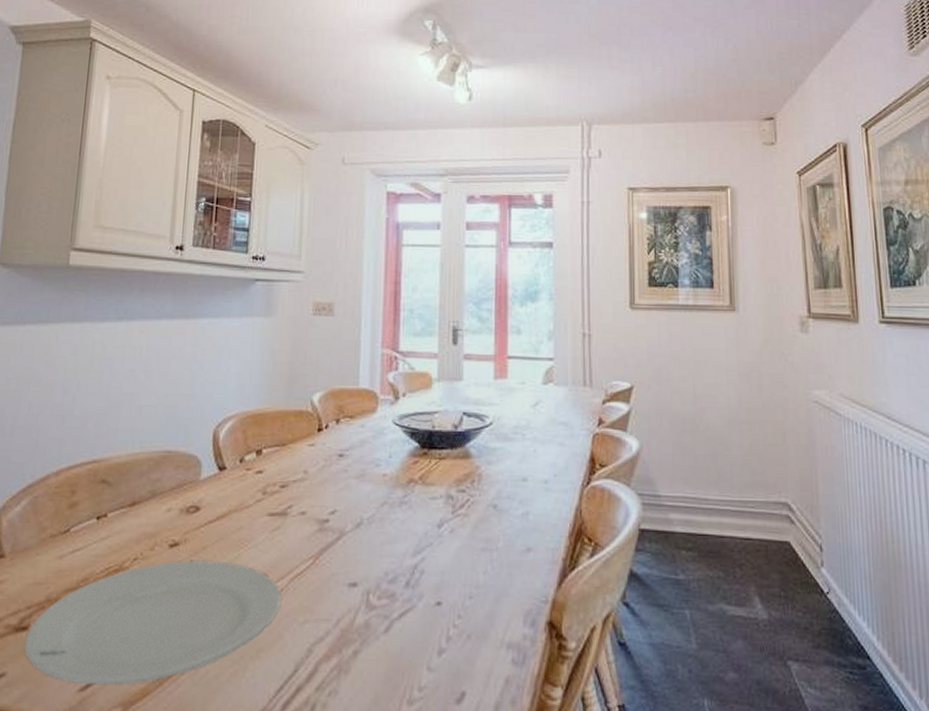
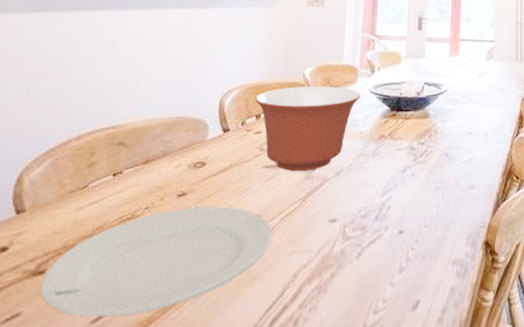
mixing bowl: none [254,415,383,522] -> present [255,86,361,172]

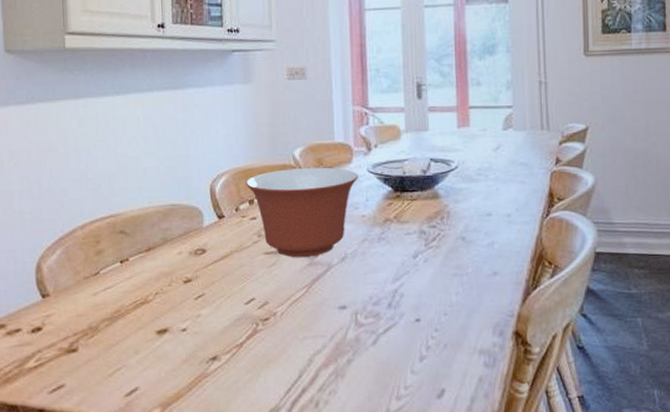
plate: present [40,206,273,318] -> none [76,292,283,392]

